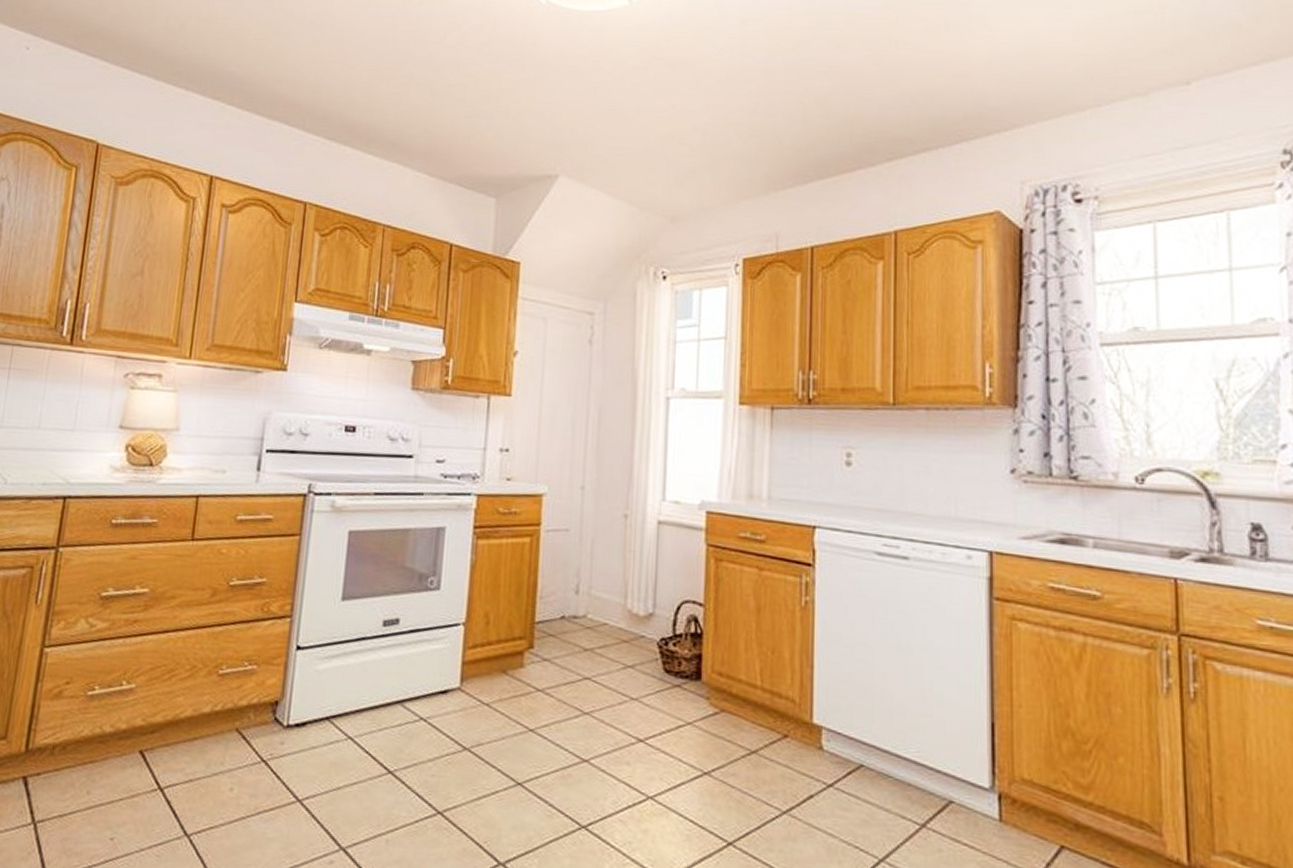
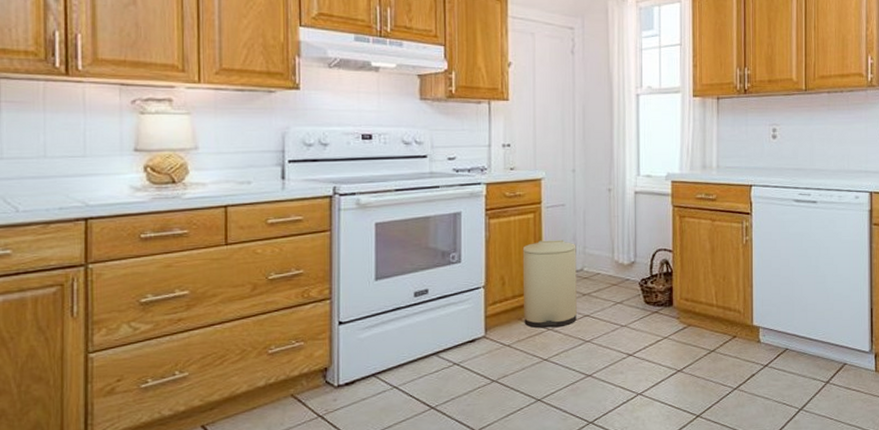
pedal bin: none [508,572,580,689] -> present [522,240,577,329]

